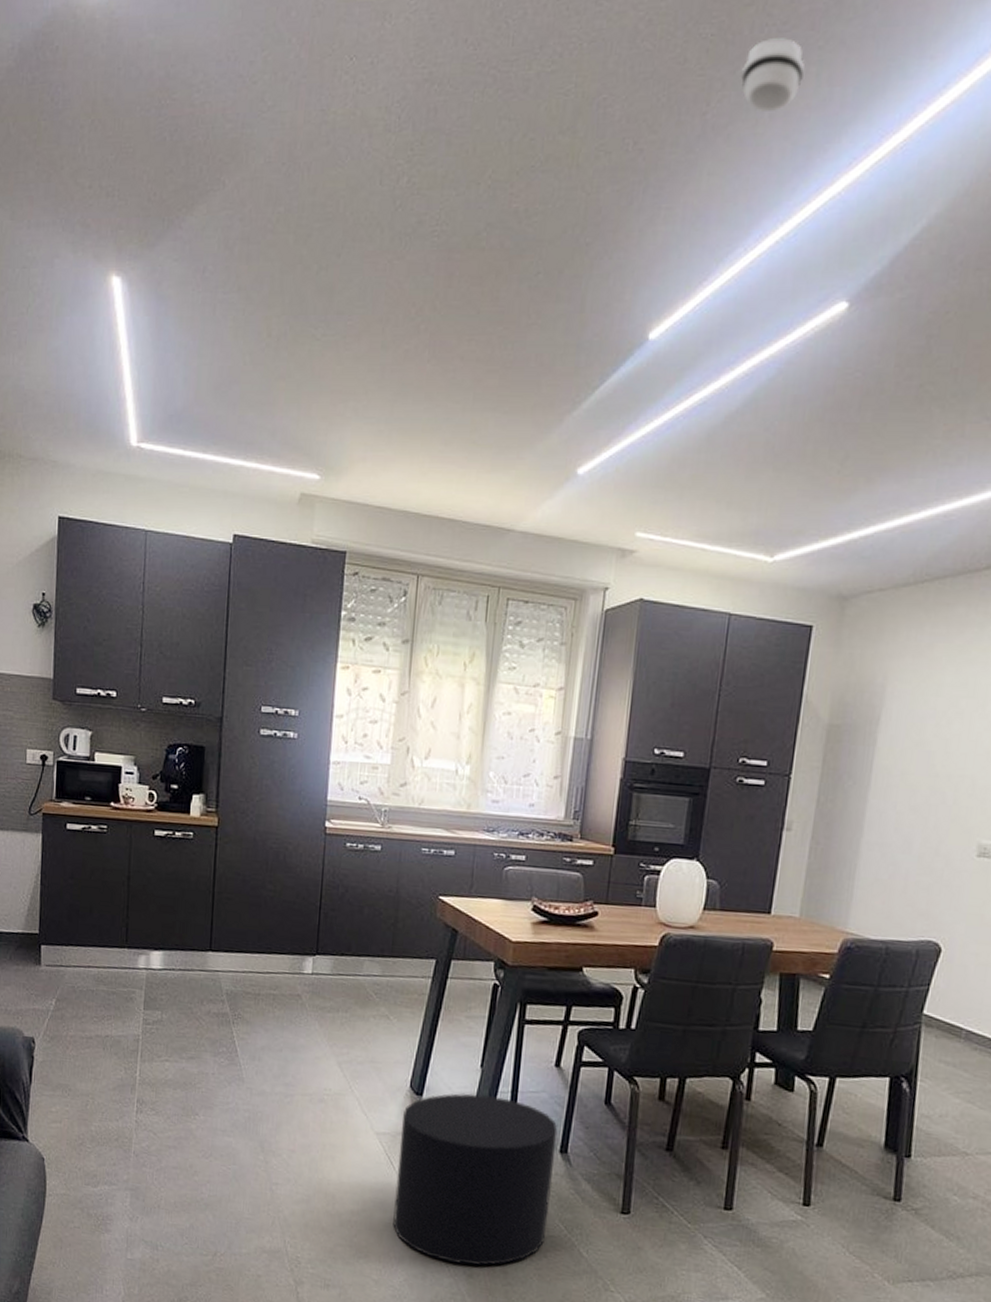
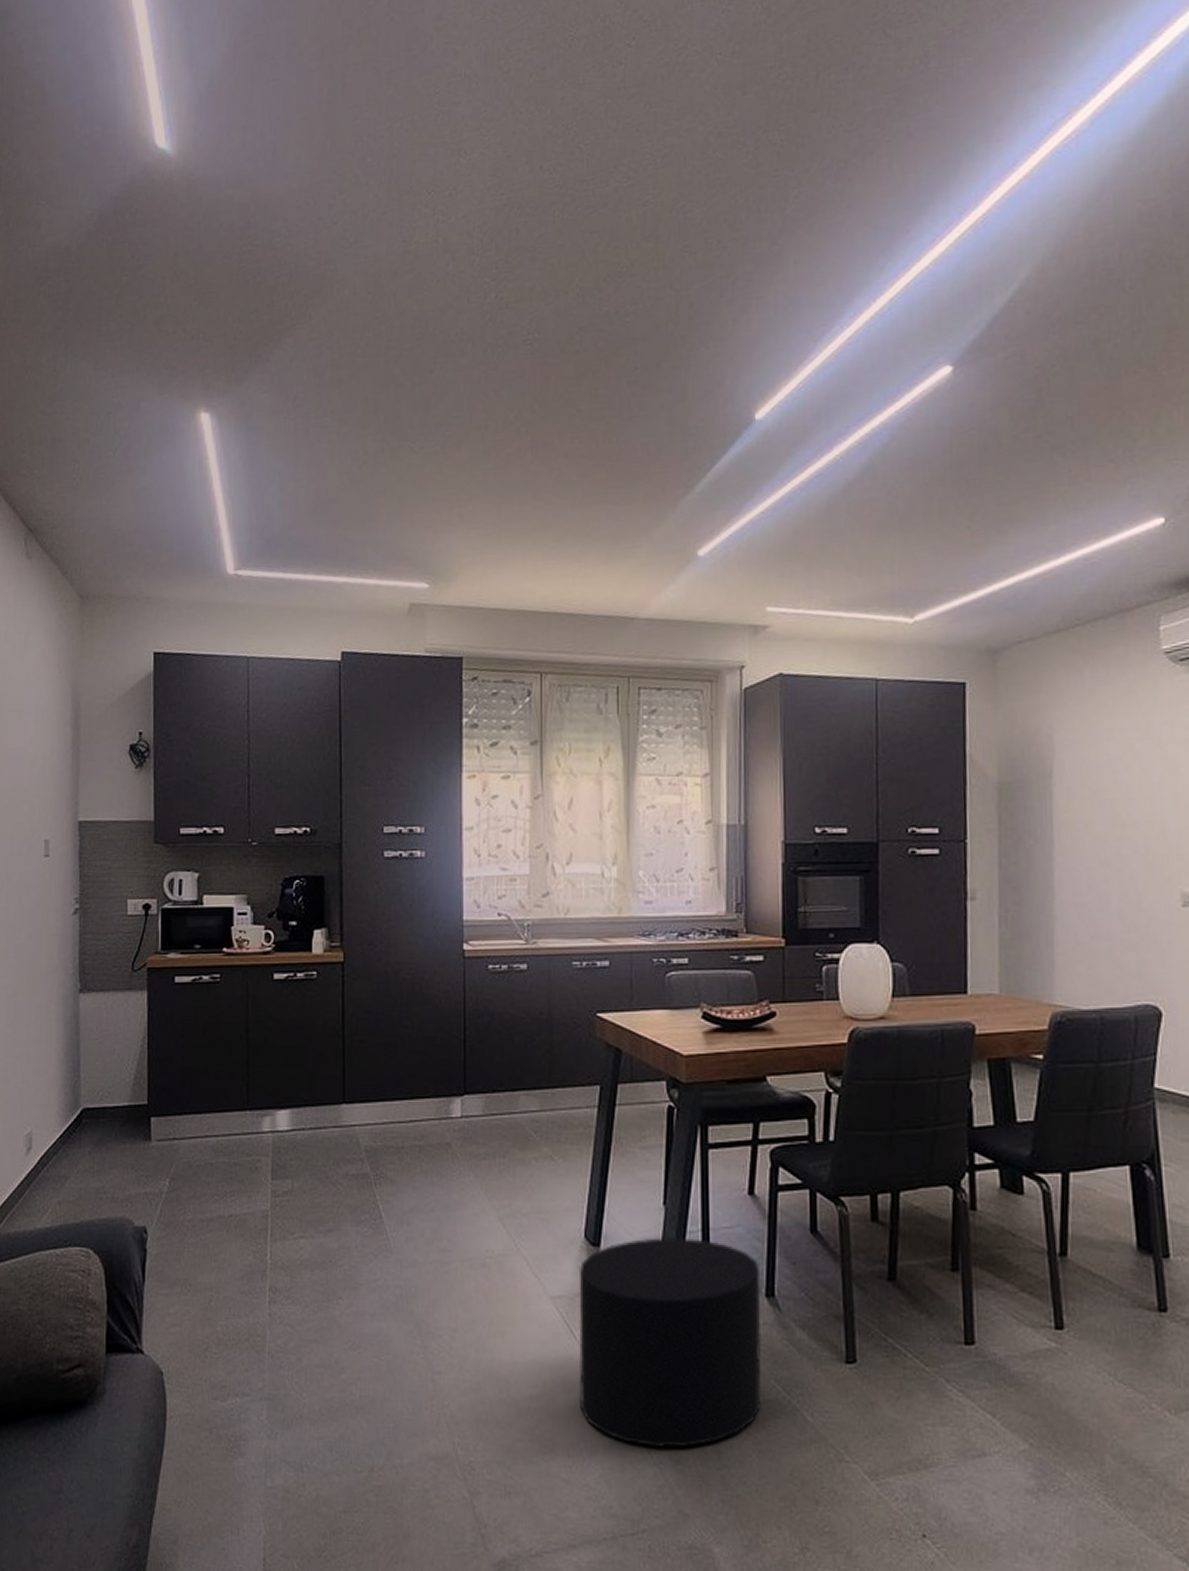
smoke detector: present [740,38,806,111] -> none [814,136,877,202]

